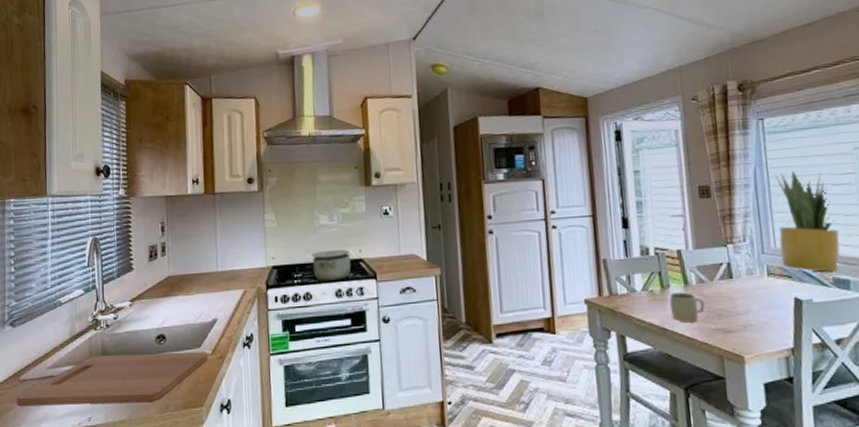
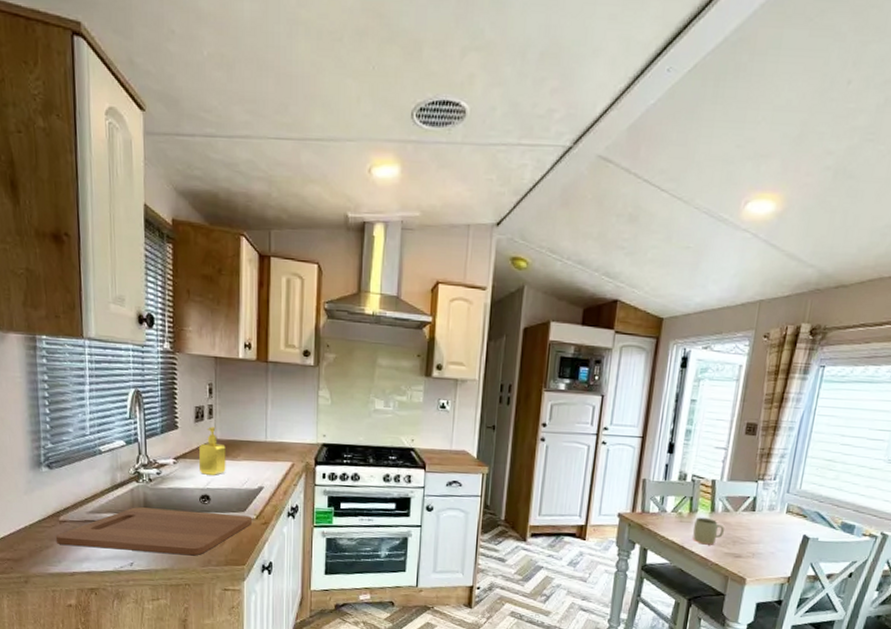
soap dispenser: none [153,263,180,314] -> present [198,426,226,475]
saucepan: present [312,249,351,281] -> none [363,435,403,466]
planter: present [775,171,840,273] -> none [801,421,862,518]

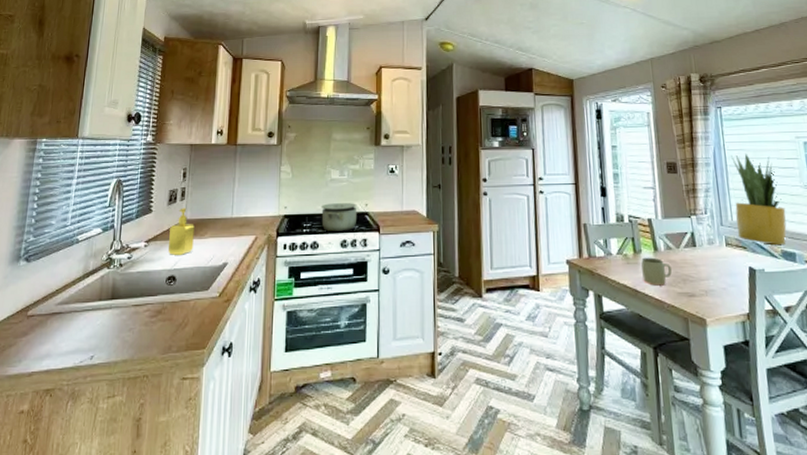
cutting board: present [56,507,252,556] -> none [21,293,215,343]
saucepan: none [363,435,403,466] -> present [321,203,357,232]
planter: none [801,421,862,518] -> present [731,154,787,246]

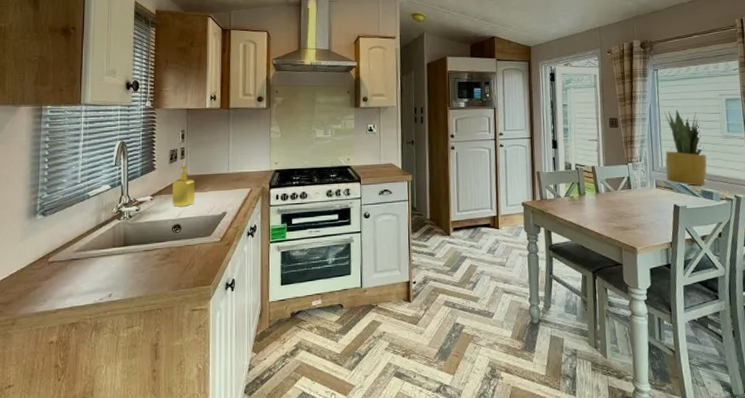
saucepan: present [321,203,357,232] -> none [308,158,341,183]
mug: present [640,257,672,286] -> none [584,198,610,222]

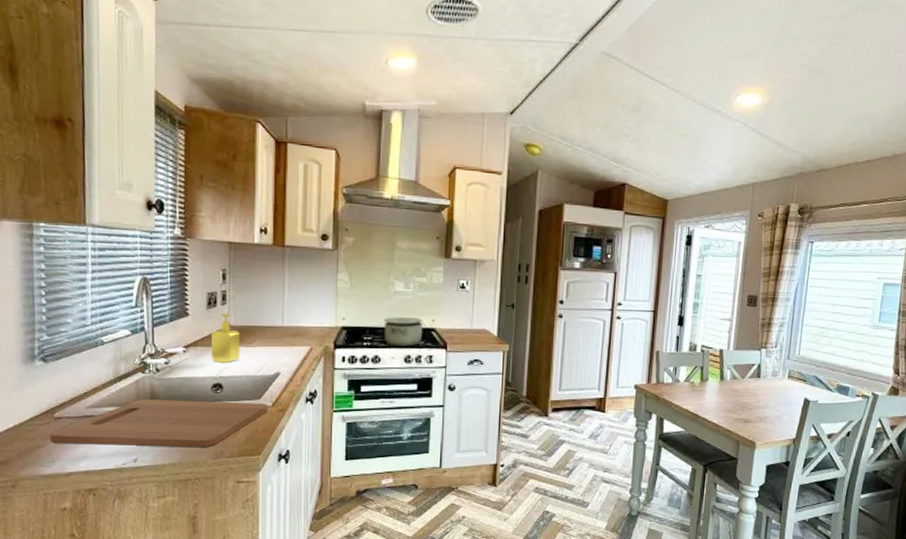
cutting board: none [44,239,217,284] -> present [50,399,267,448]
saucepan: none [308,158,341,183] -> present [383,317,423,347]
planter: present [664,110,707,186] -> none [801,291,851,380]

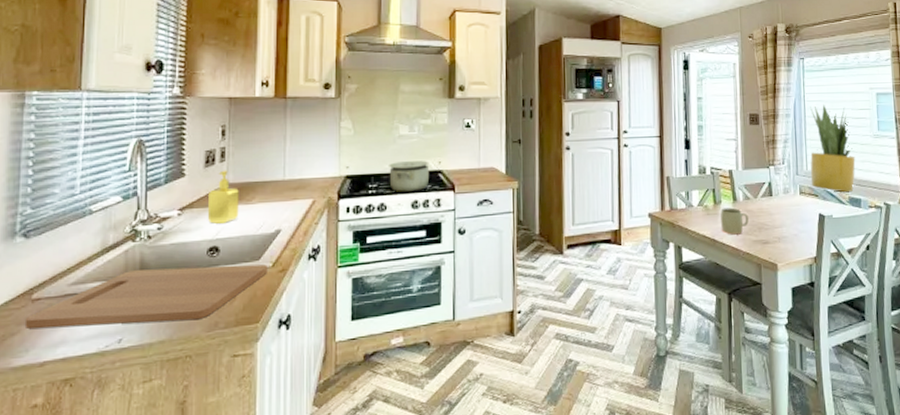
mug: none [704,385,733,412] -> present [720,207,748,235]
planter: none [801,291,851,380] -> present [810,105,856,193]

